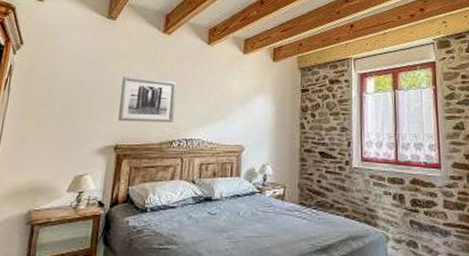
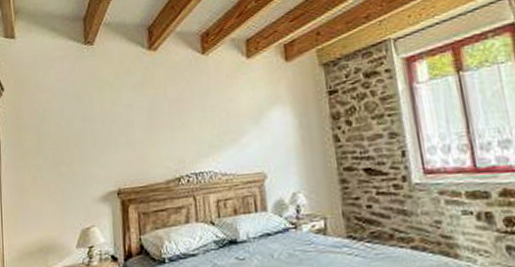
wall art: present [118,76,177,123] -> none [112,106,178,162]

